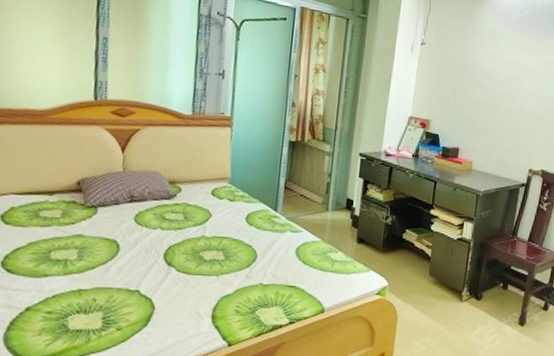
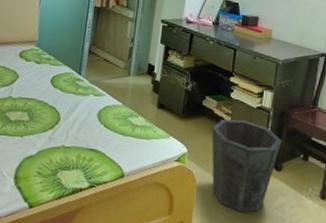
waste bin: none [412,251,482,342] -> present [211,119,282,213]

